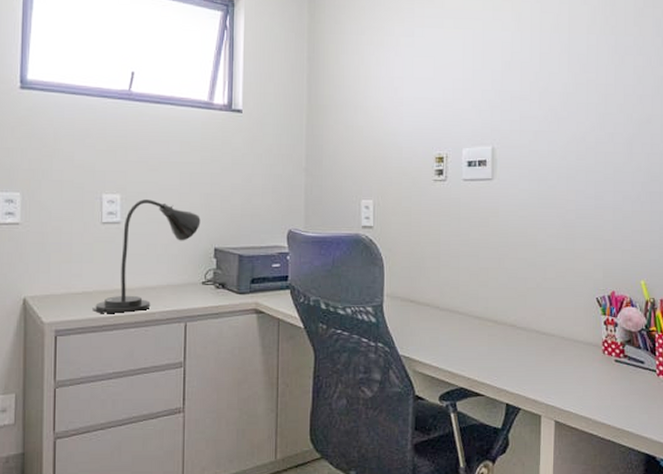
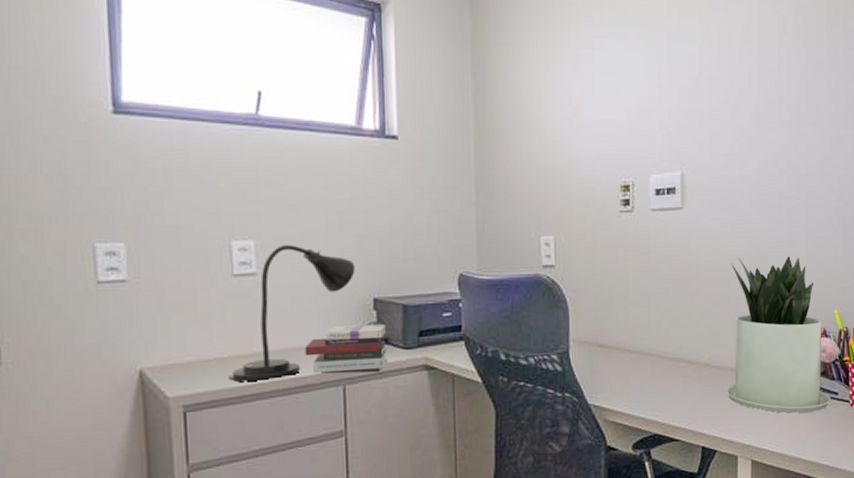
books: none [155,271,224,313] -> present [304,324,388,374]
planter: none [531,226,637,378] -> present [726,257,831,413]

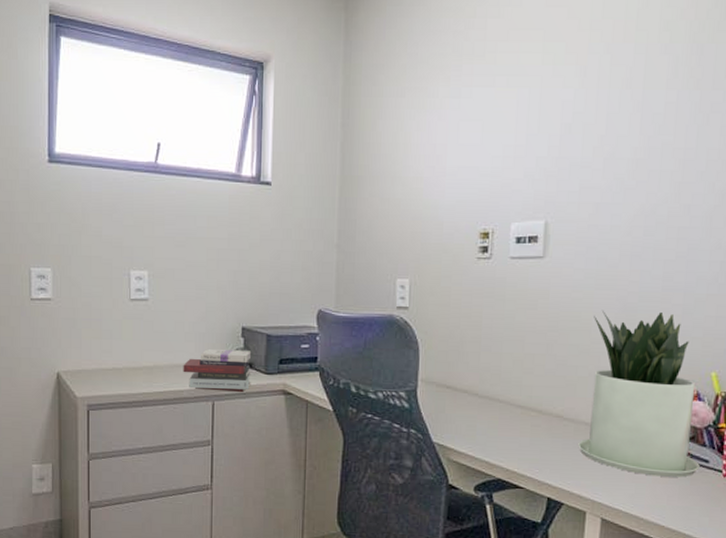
desk lamp: present [229,245,355,383] -> none [122,276,228,390]

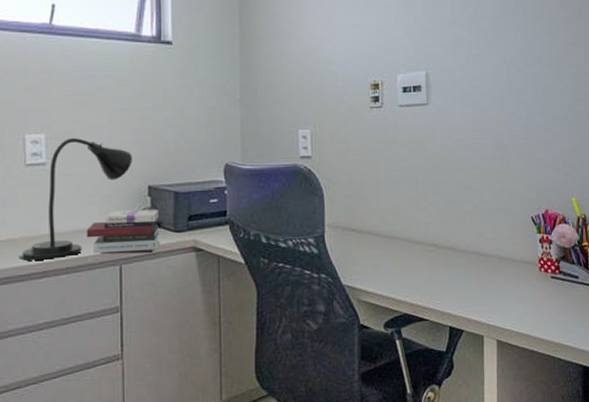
desk lamp: none [122,276,228,390] -> present [19,138,133,262]
planter: present [578,310,700,477] -> none [471,148,572,296]

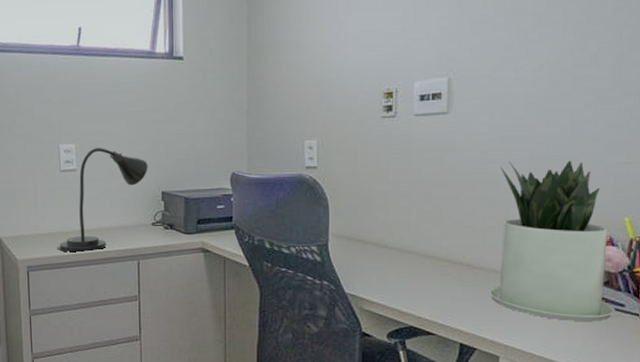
books: present [86,209,160,255] -> none [110,213,172,252]
planter: none [471,148,572,296] -> present [489,161,615,322]

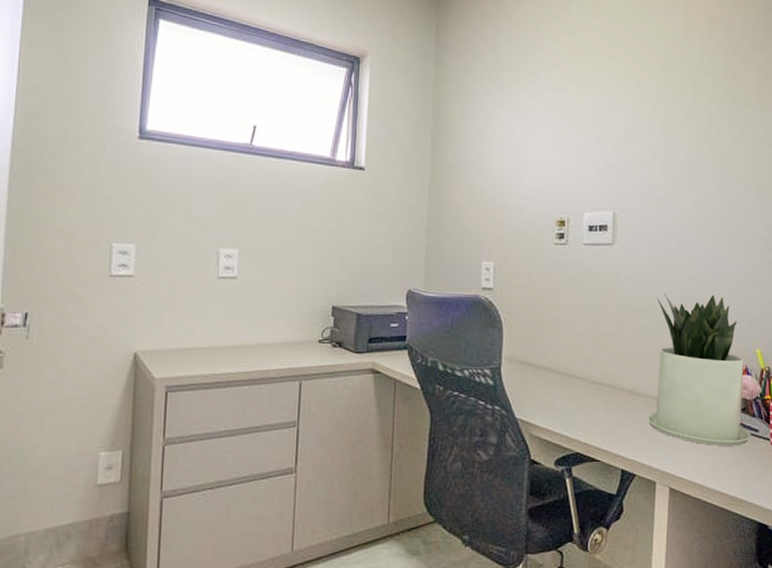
desk lamp: present [57,148,148,253] -> none [205,255,319,371]

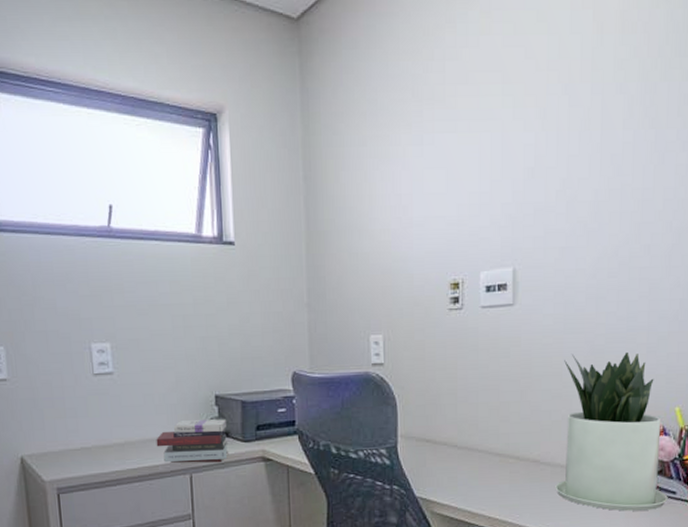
books: none [270,328,341,372] -> present [156,419,229,464]

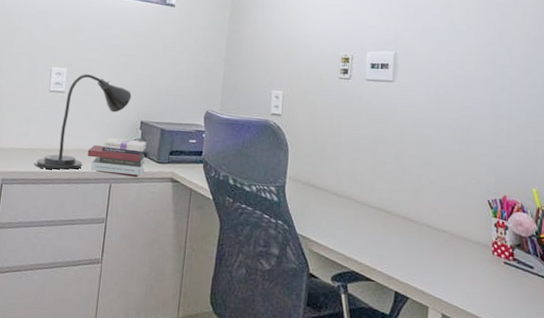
desk lamp: none [93,347,198,470] -> present [34,74,132,171]
planter: present [555,353,668,511] -> none [421,128,526,281]

